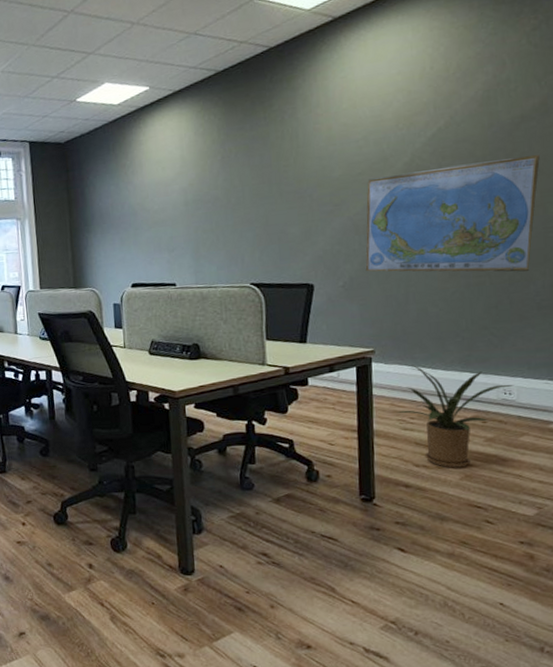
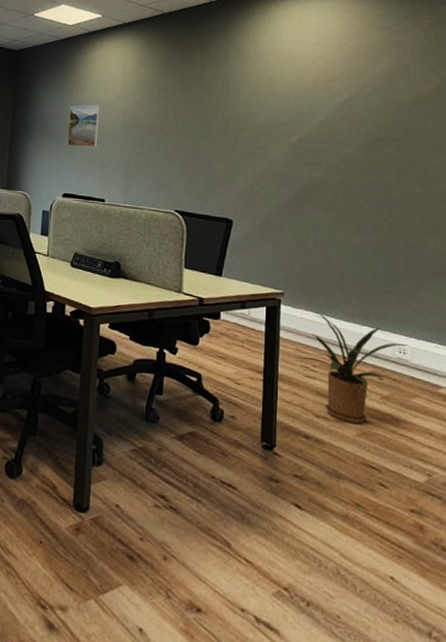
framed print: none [127,185,162,235] -> present [67,104,100,147]
world map: present [365,154,540,272] -> none [280,130,433,237]

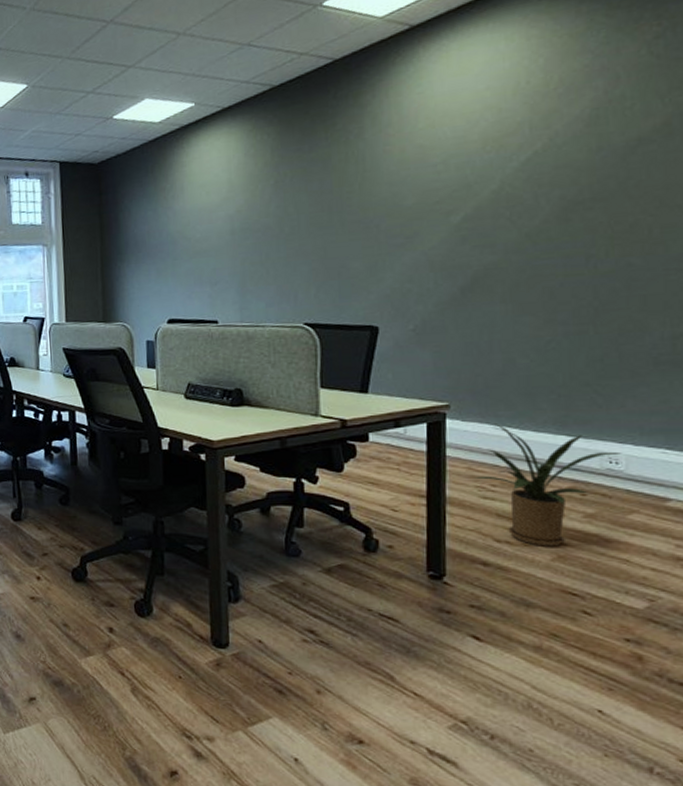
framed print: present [67,104,100,147] -> none [166,211,204,265]

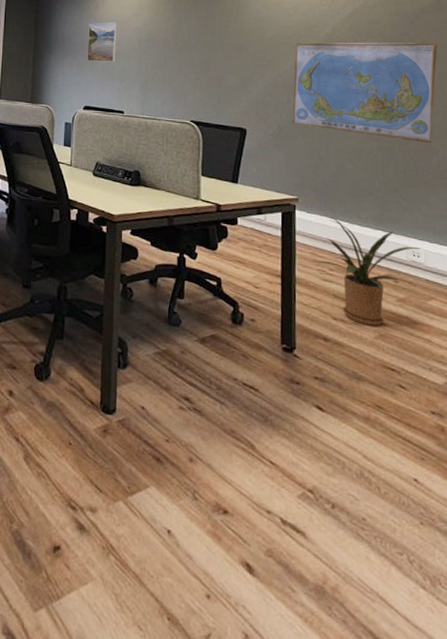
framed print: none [166,211,204,265] -> present [87,21,117,62]
world map: none [441,183,661,320] -> present [292,42,438,143]

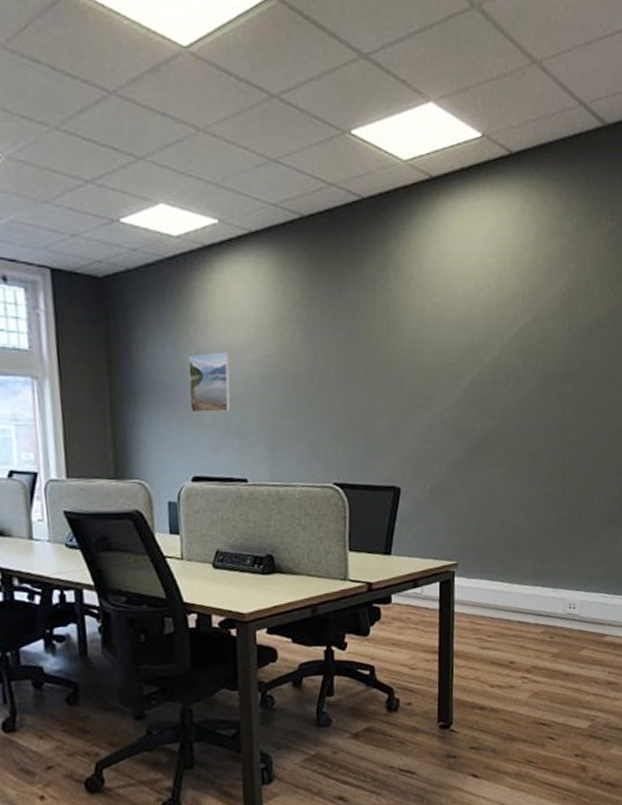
world map: present [292,42,438,143] -> none [452,363,609,484]
house plant: present [317,216,422,326] -> none [475,578,578,687]

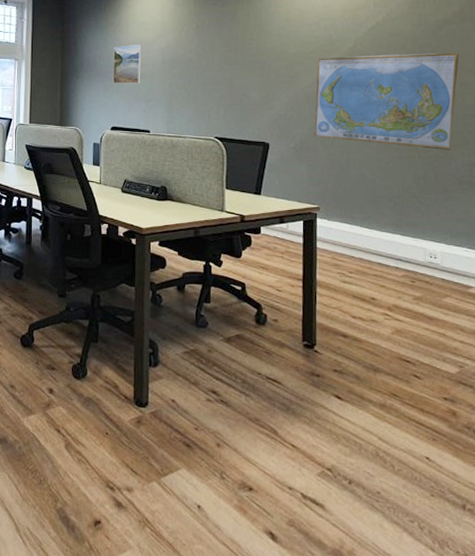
world map: none [452,363,609,484] -> present [313,52,459,150]

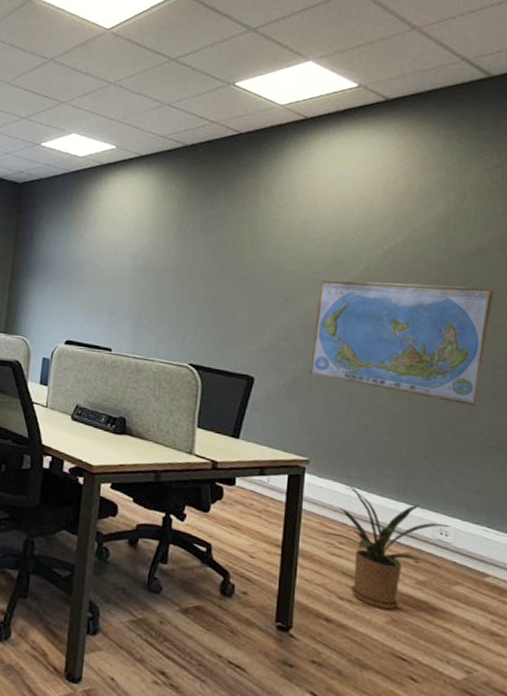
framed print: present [112,44,142,84] -> none [72,244,110,291]
house plant: none [337,222,439,323] -> present [325,482,451,610]

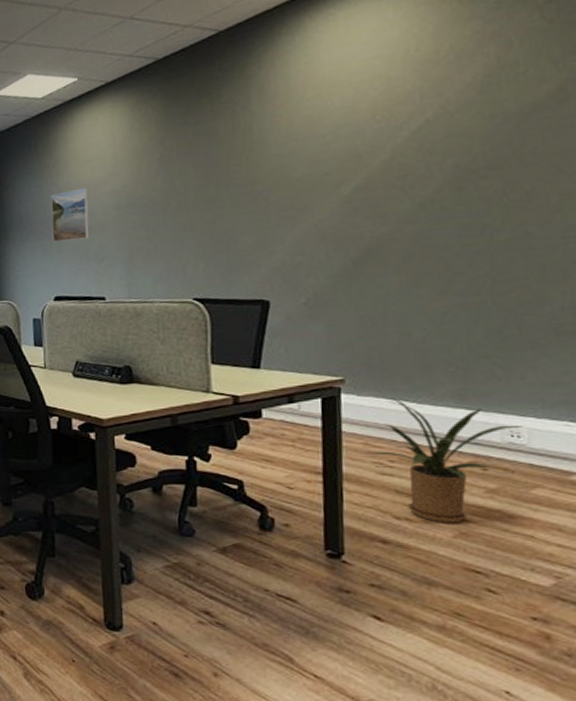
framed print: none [72,244,110,291] -> present [50,187,90,242]
world map: present [309,280,493,405] -> none [333,149,557,290]

